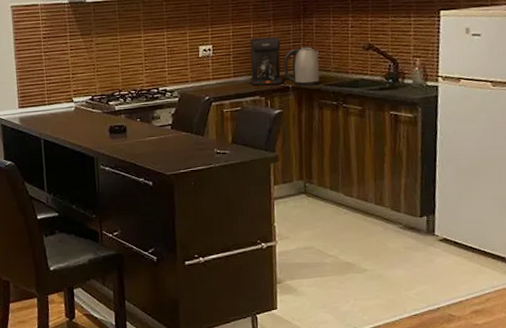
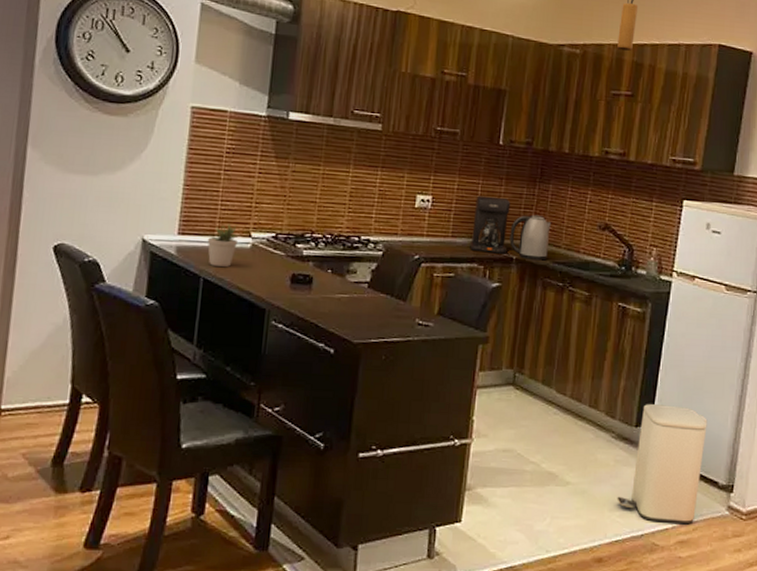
potted plant: none [42,93,64,129] -> present [208,223,239,268]
pedal bin: none [411,195,489,297] -> present [617,404,708,525]

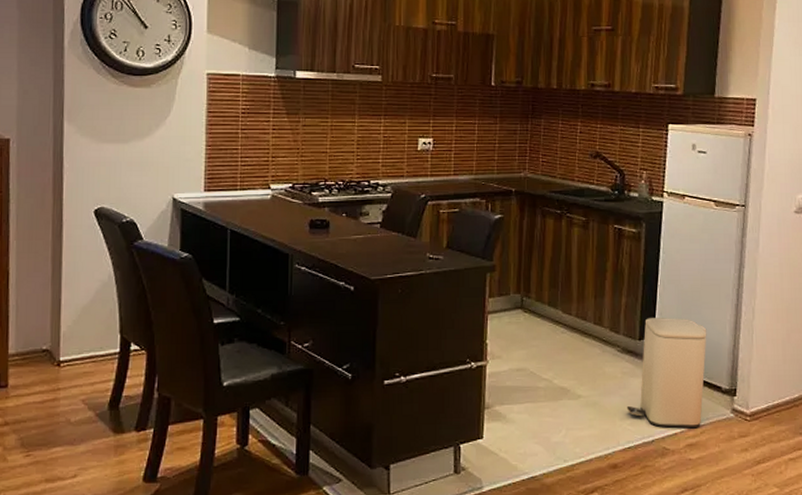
potted plant: present [208,223,239,268] -> none [232,177,259,219]
coffee maker: present [470,195,511,254] -> none [471,135,507,187]
kettle: present [509,214,552,261] -> none [508,148,546,191]

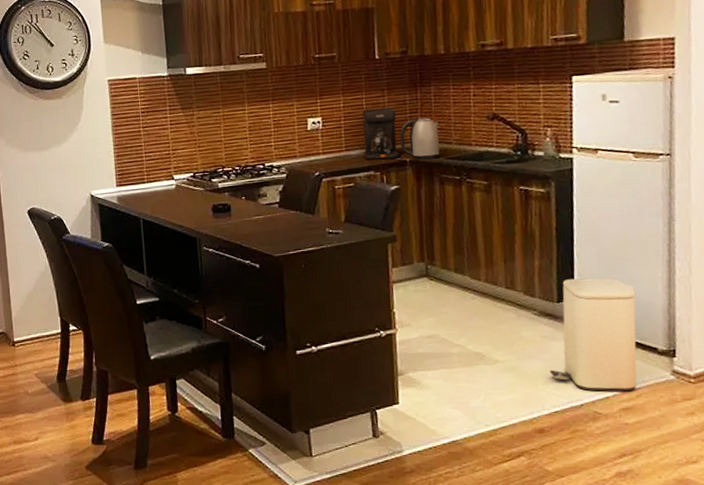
coffee maker: none [471,135,507,187] -> present [362,107,400,161]
kettle: none [508,148,546,191] -> present [399,116,440,160]

